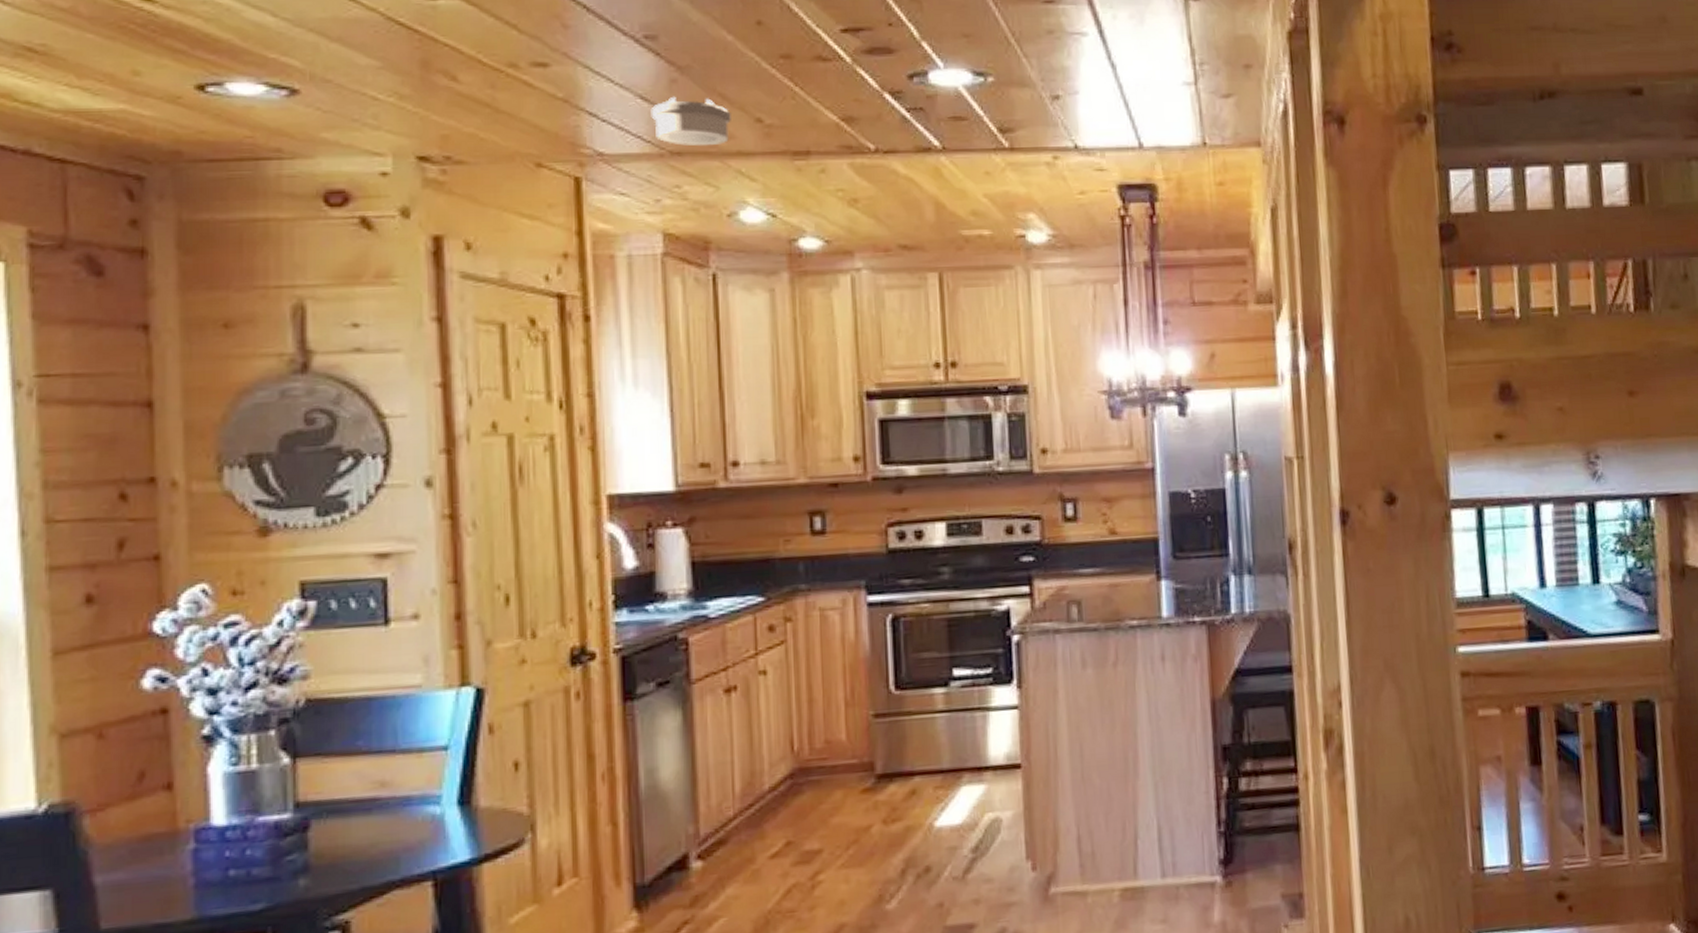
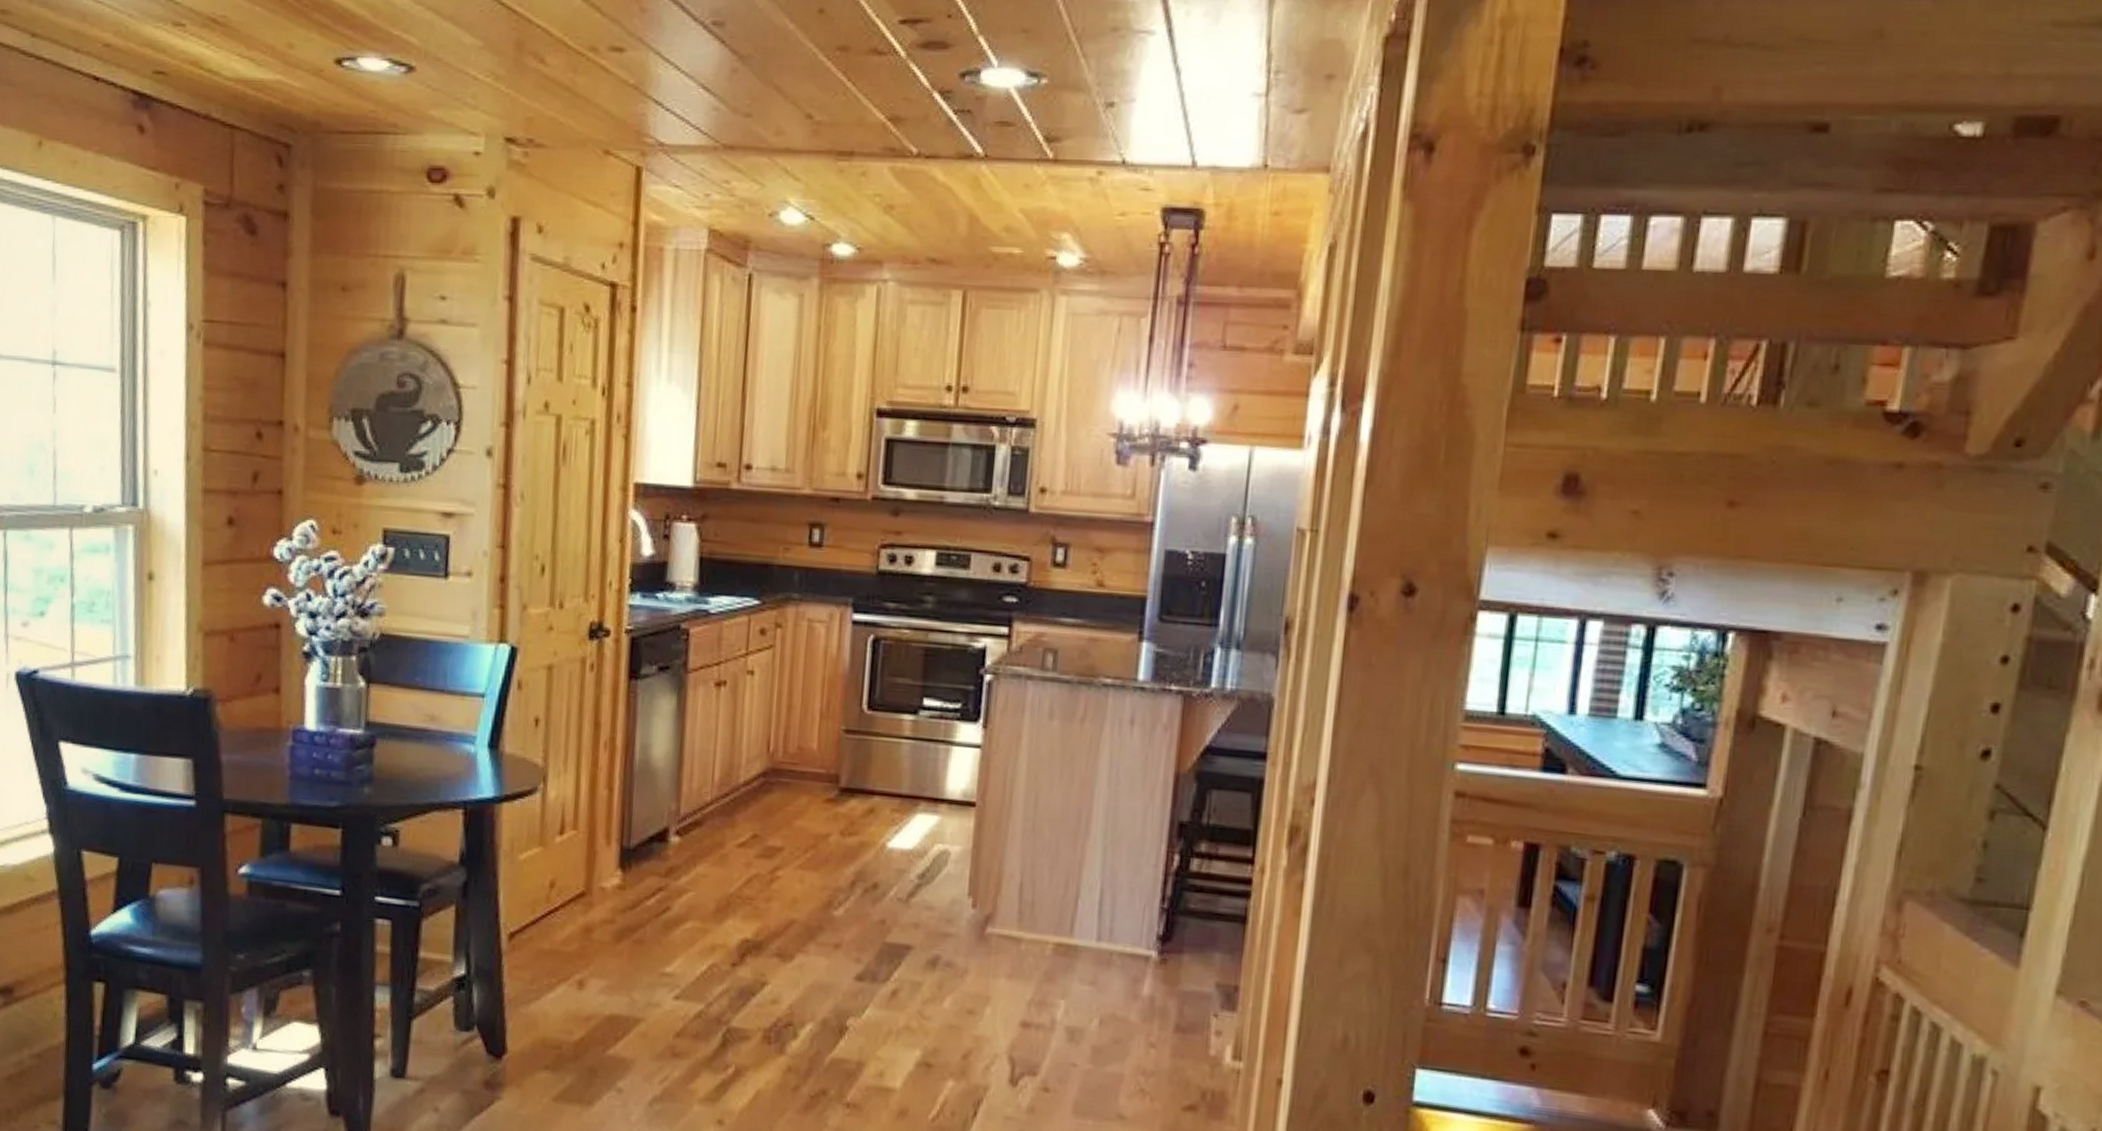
smoke detector: present [650,96,731,146] -> none [710,87,784,141]

